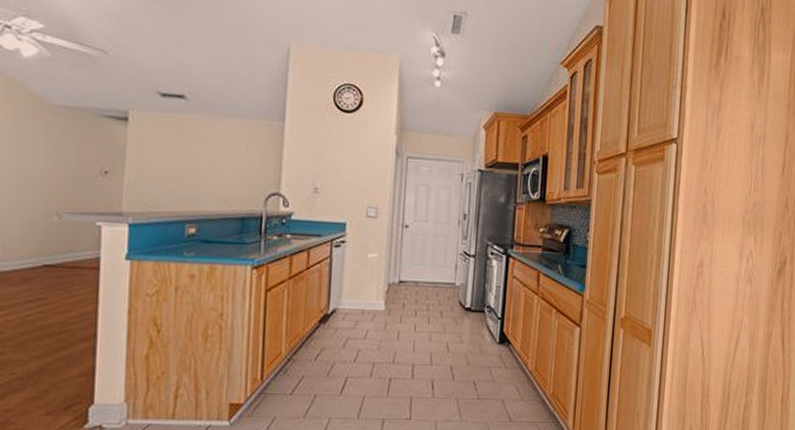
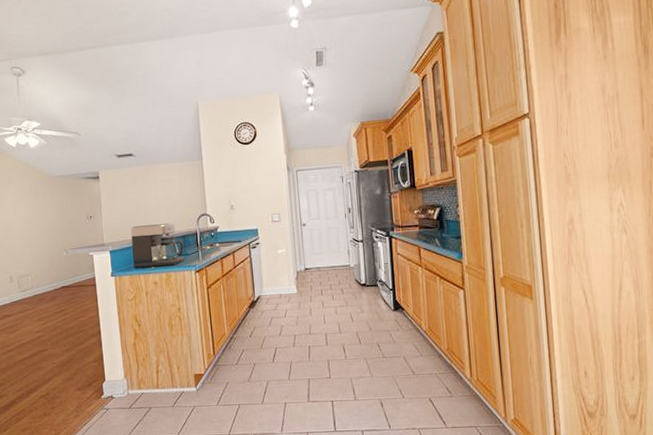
coffee maker: none [163,195,241,256] -> present [131,223,185,268]

